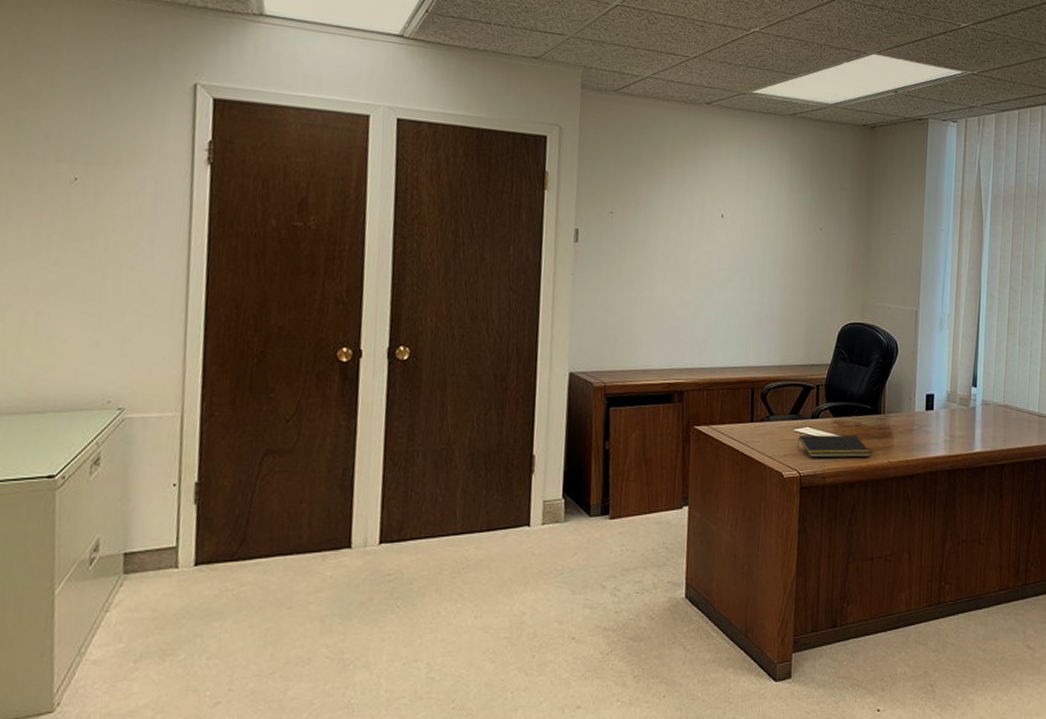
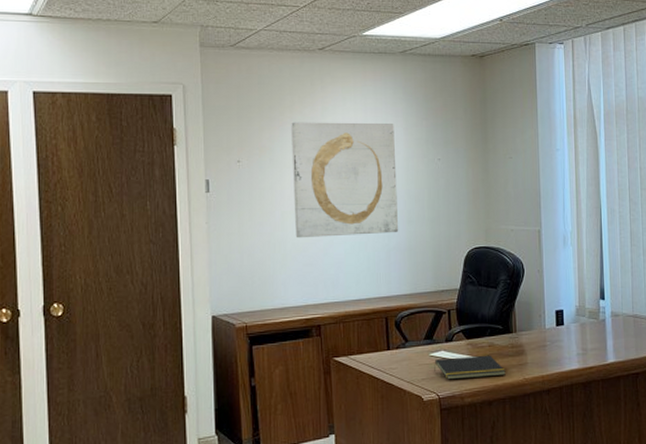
wall art: none [665,176,778,301] -> present [291,122,399,238]

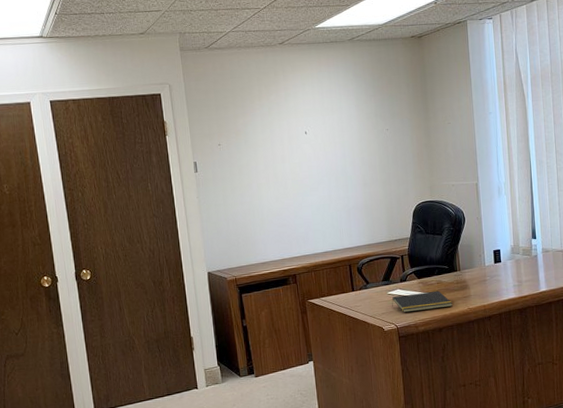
wall art: present [291,122,399,238] -> none [260,102,356,205]

